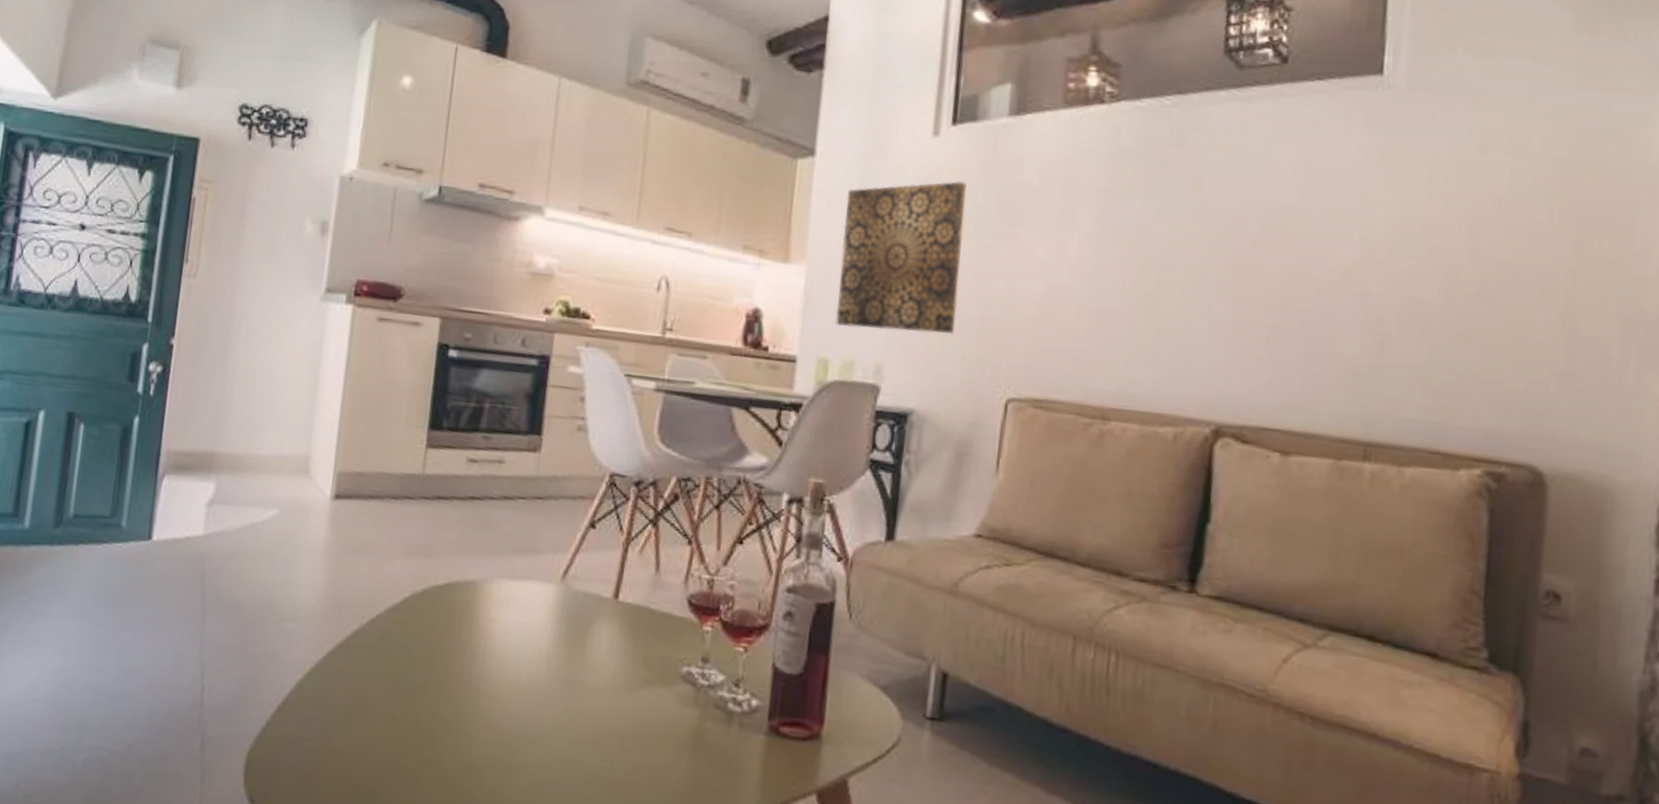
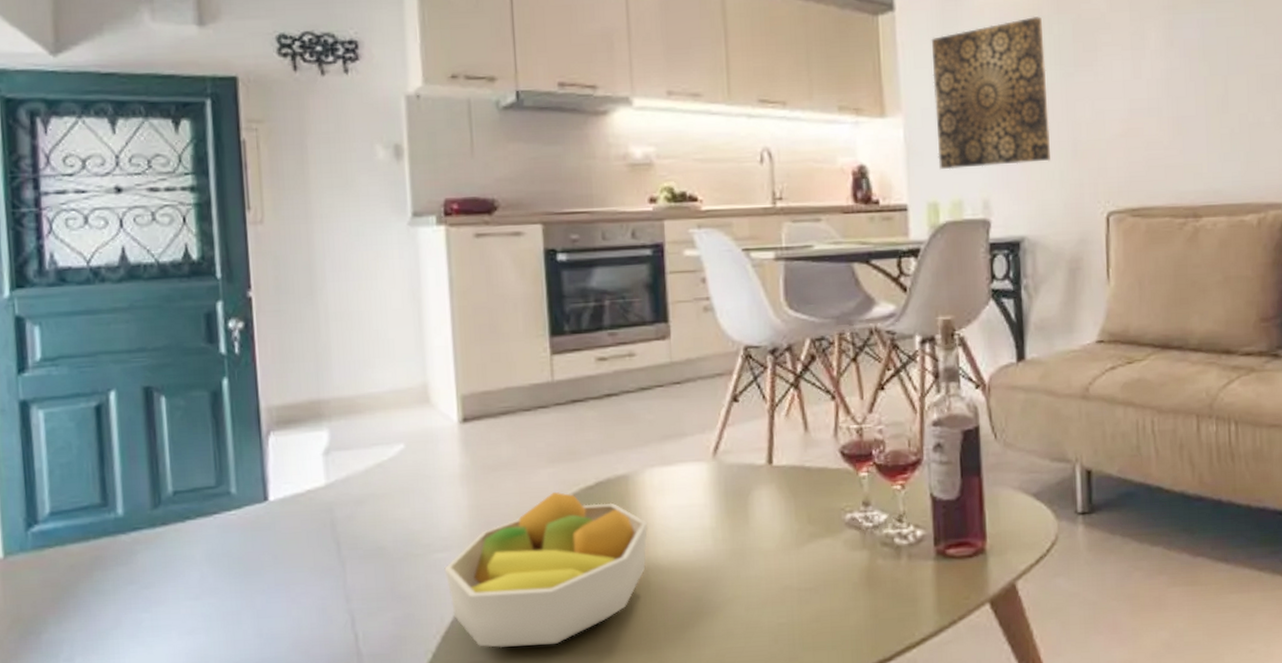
fruit bowl: none [292,584,487,739] -> present [444,491,648,648]

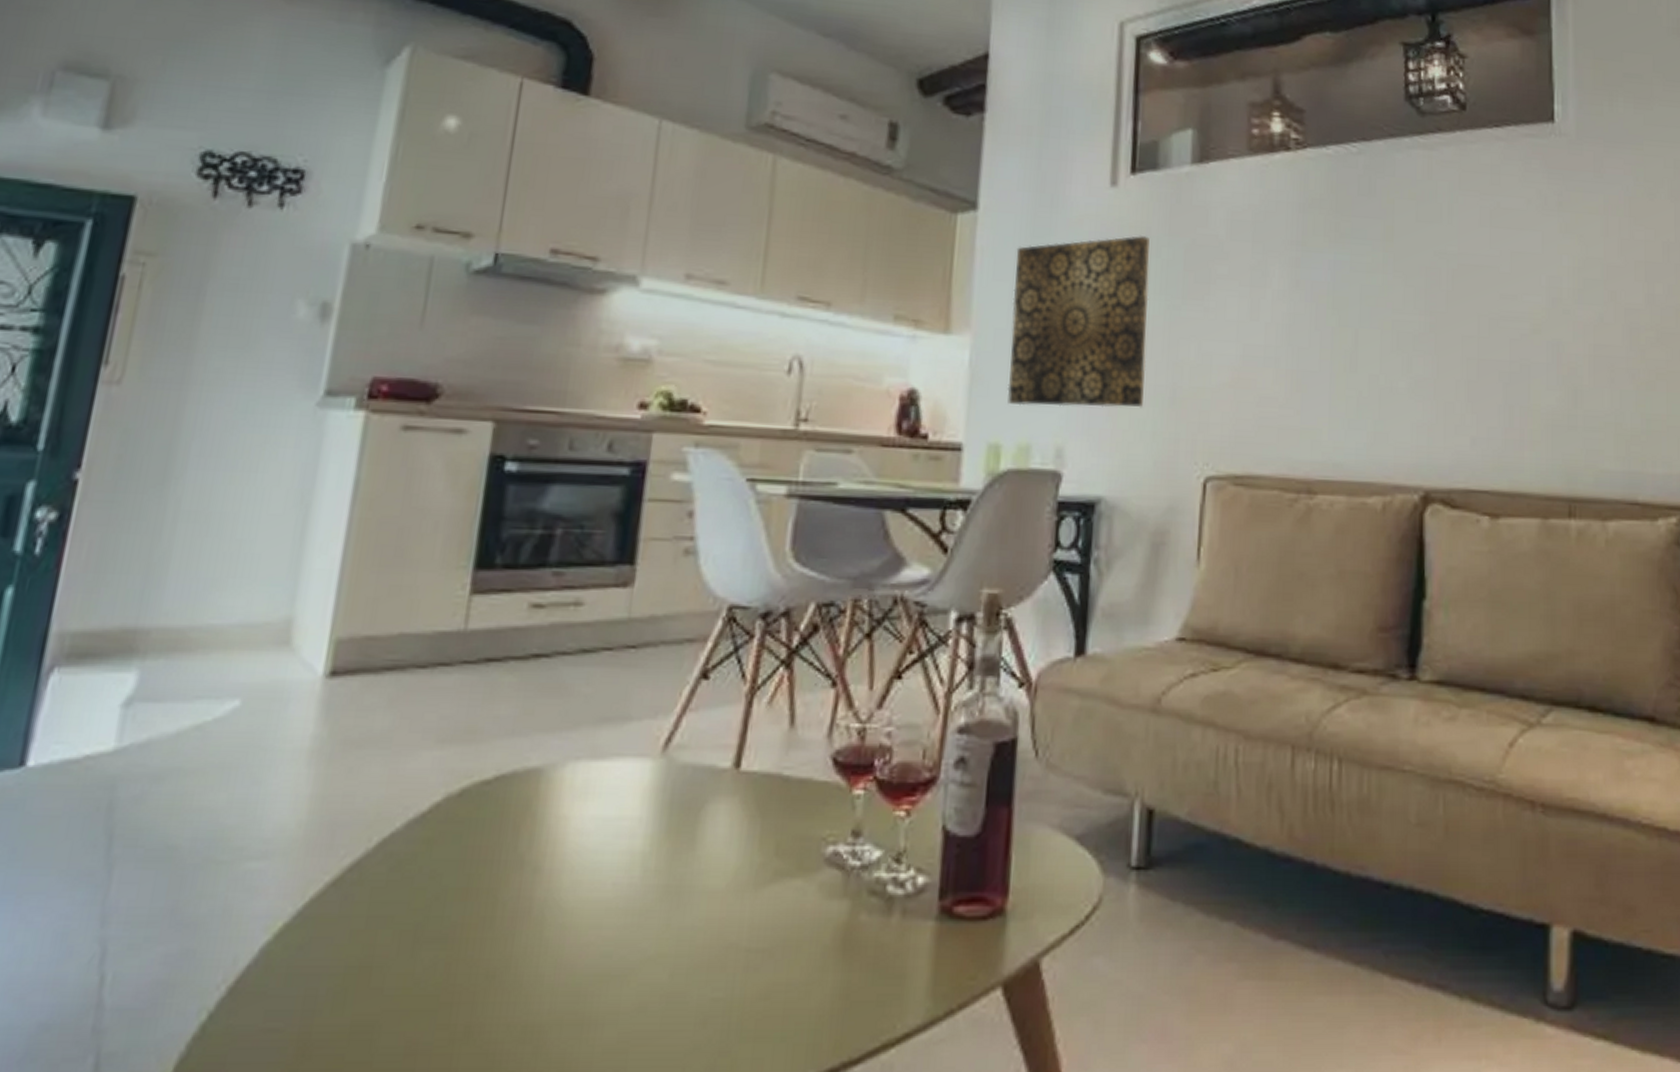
fruit bowl: present [444,491,648,648] -> none [253,784,556,1011]

